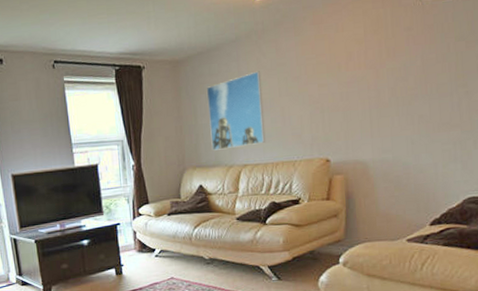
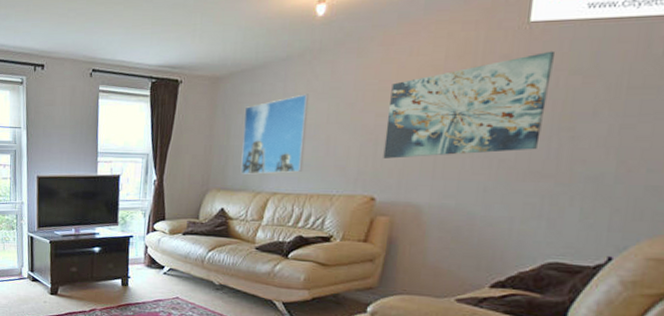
wall art: none [327,22,445,124] -> present [383,51,554,159]

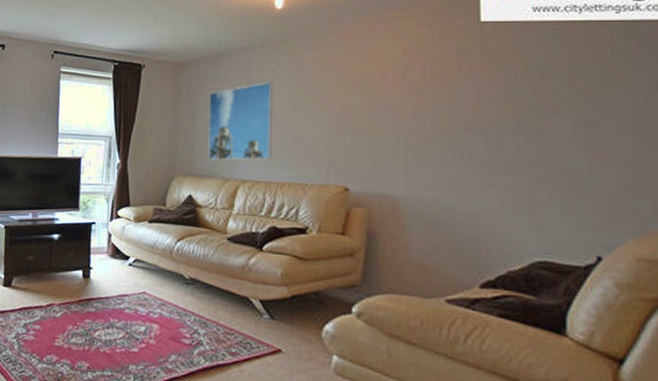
wall art: present [383,51,554,159] -> none [353,49,509,149]

